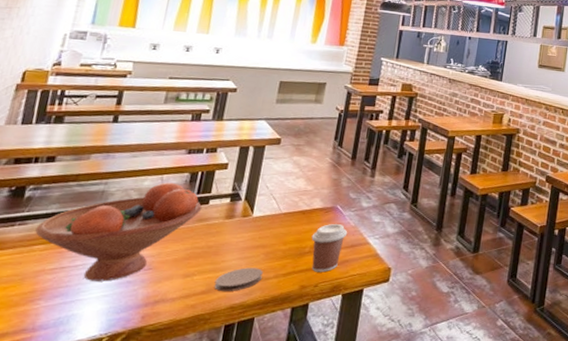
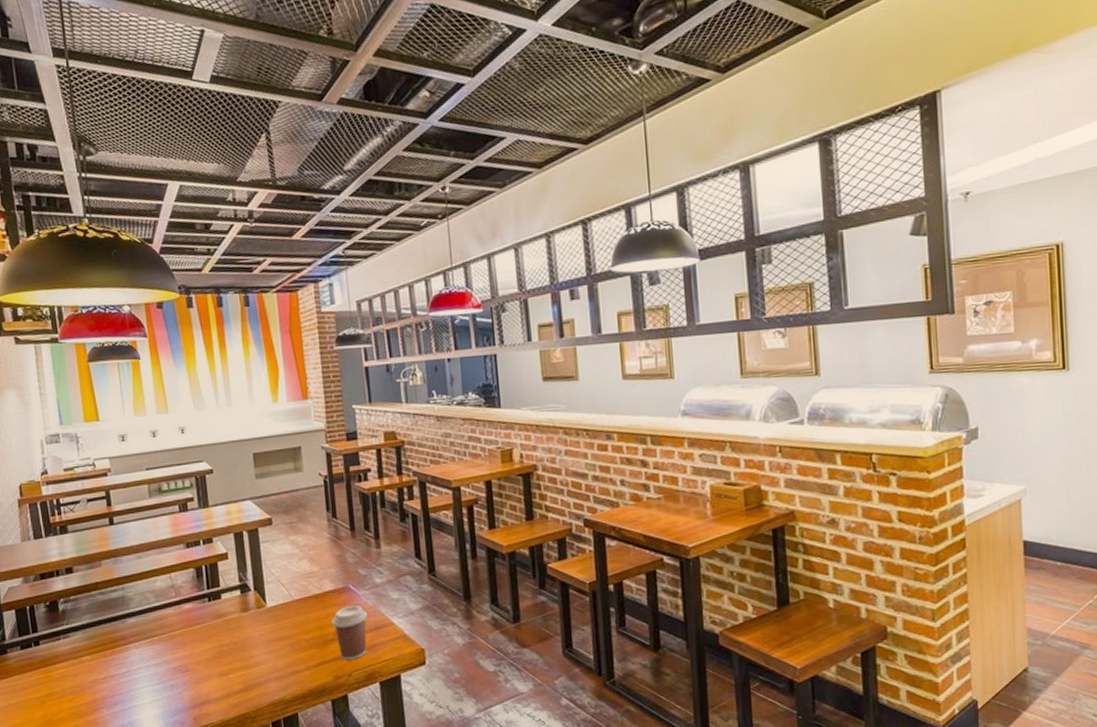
fruit bowl: present [35,182,202,281] -> none [78,580,216,687]
coaster: present [214,267,263,292] -> none [249,661,294,689]

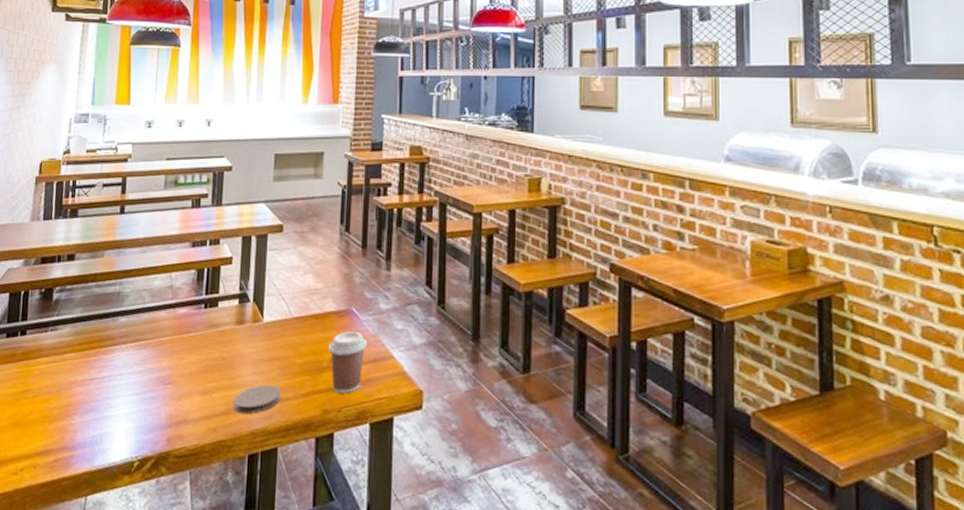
coaster: none [249,661,294,689] -> present [233,385,281,415]

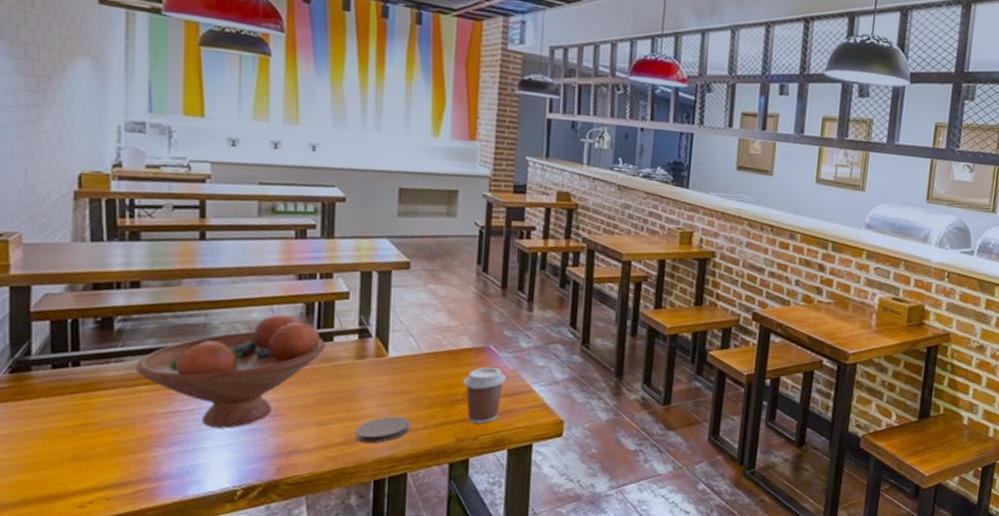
fruit bowl: none [65,281,211,396] -> present [135,314,325,428]

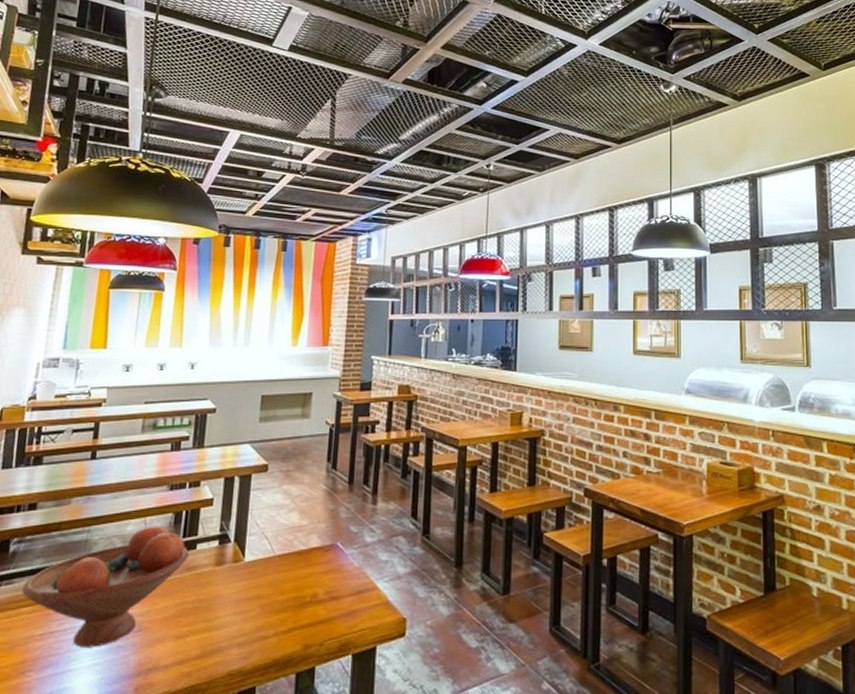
coaster: present [354,416,410,444] -> none [209,624,261,656]
coffee cup: present [462,366,507,424] -> none [311,564,352,627]

